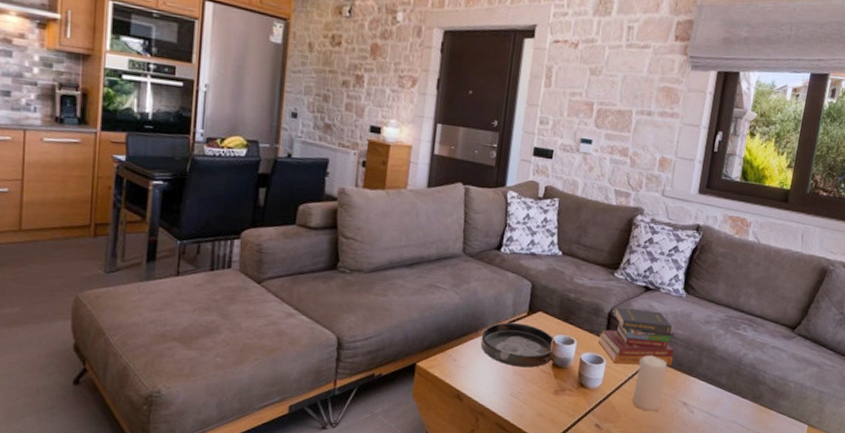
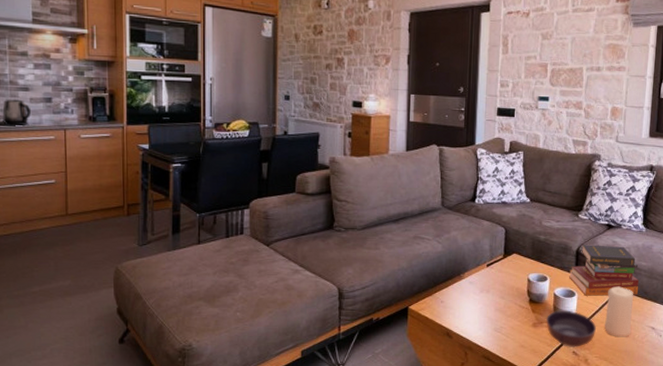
tray: present [480,322,556,368] -> none [464,265,531,304]
bowl: none [568,377,624,420] -> present [545,310,596,347]

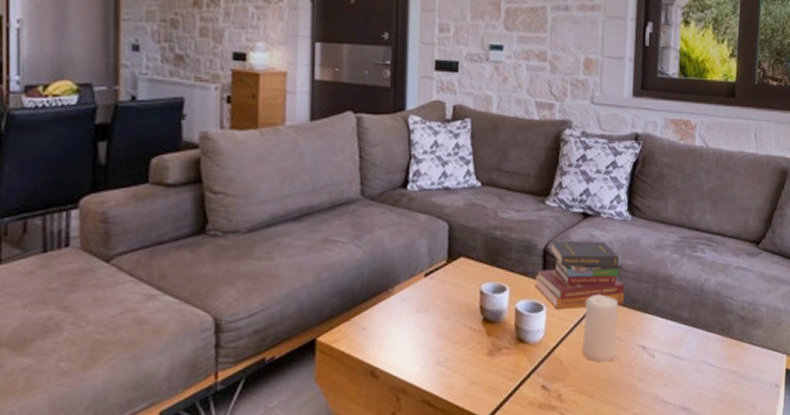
bowl: present [545,310,596,347] -> none [505,330,571,380]

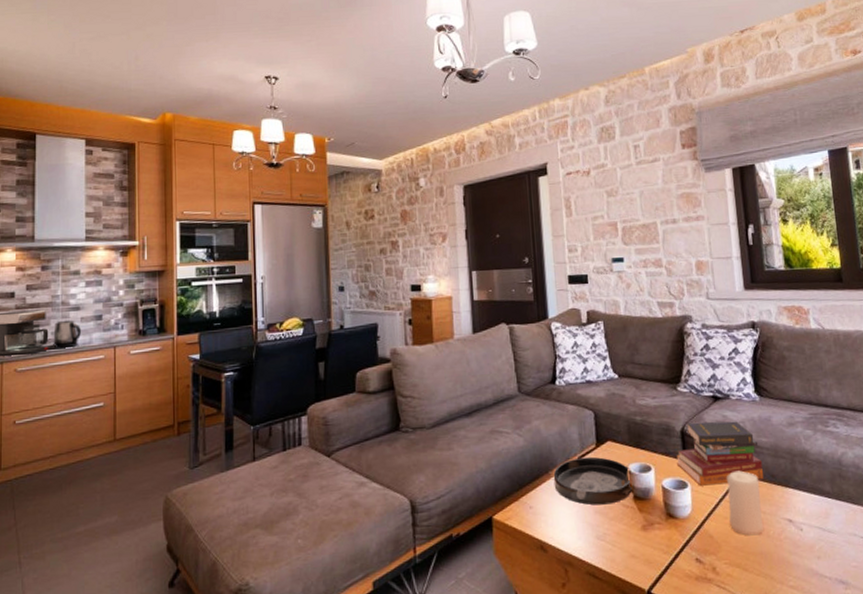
tray: none [393,273,485,328] -> present [553,456,634,506]

